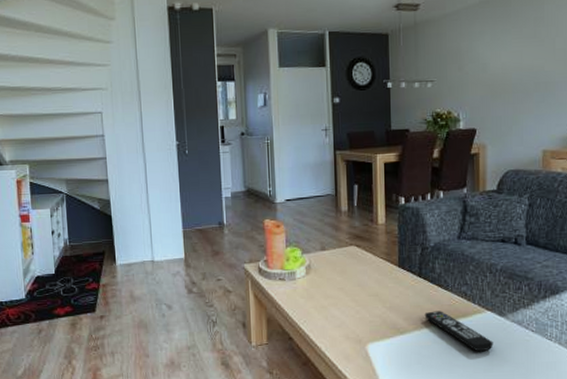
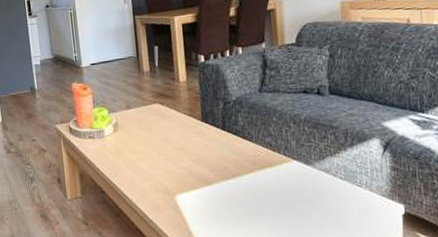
remote control: present [424,311,493,352] -> none [230,161,302,200]

